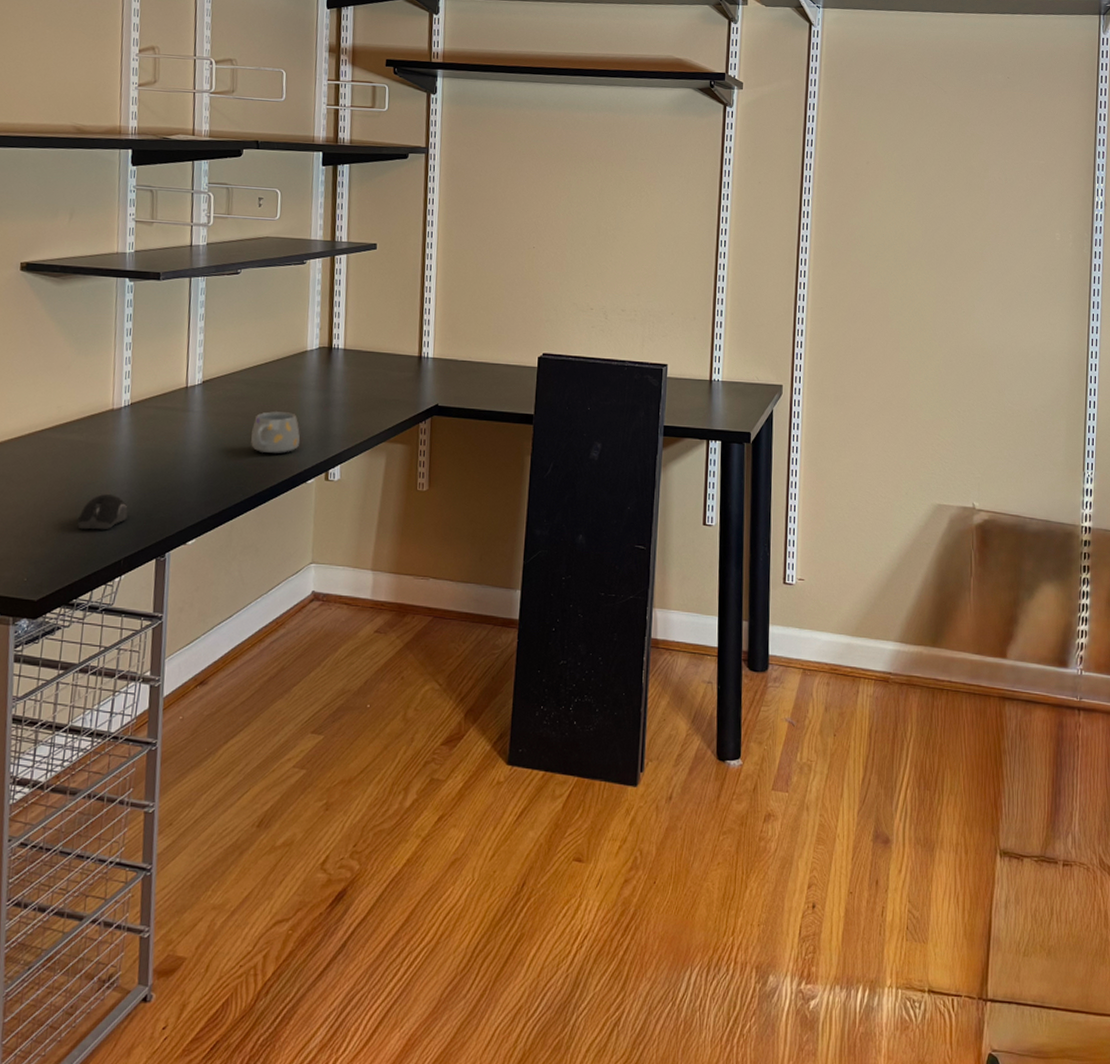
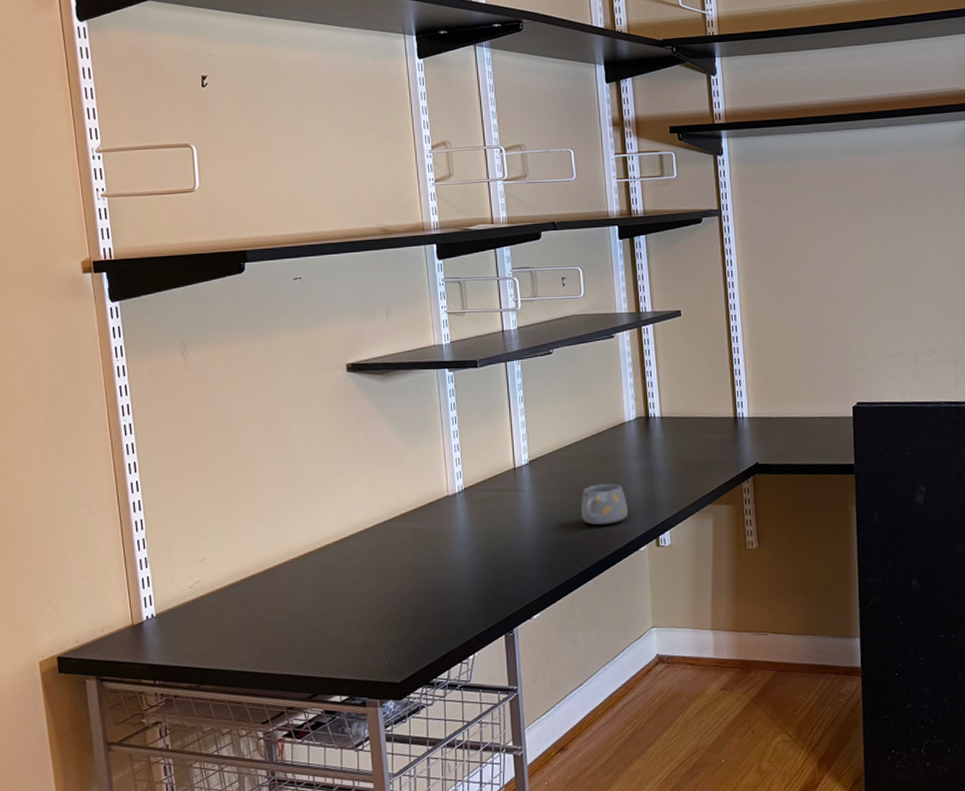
computer mouse: present [76,494,128,530] -> none [427,577,474,612]

